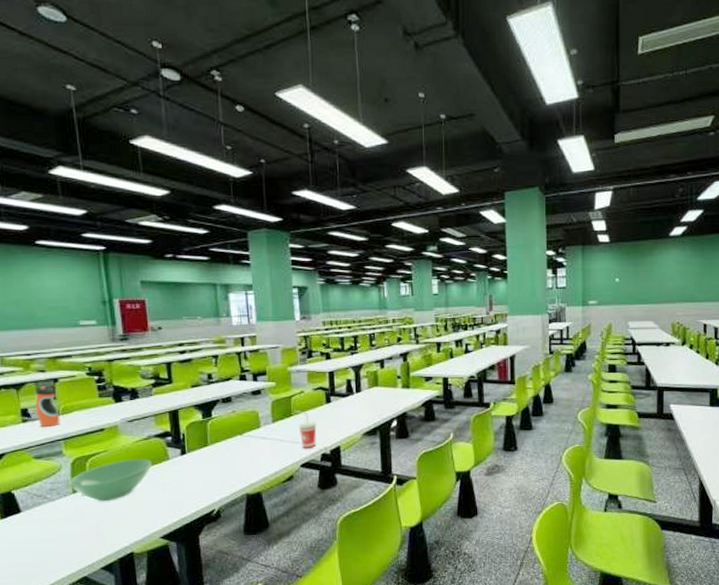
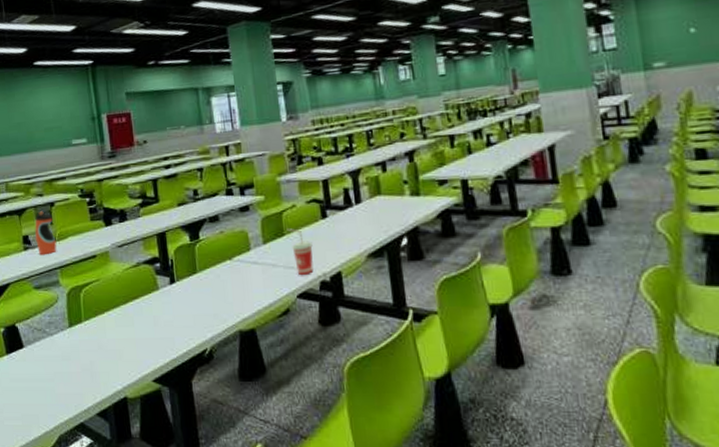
bowl: present [69,458,153,502] -> none [65,287,143,337]

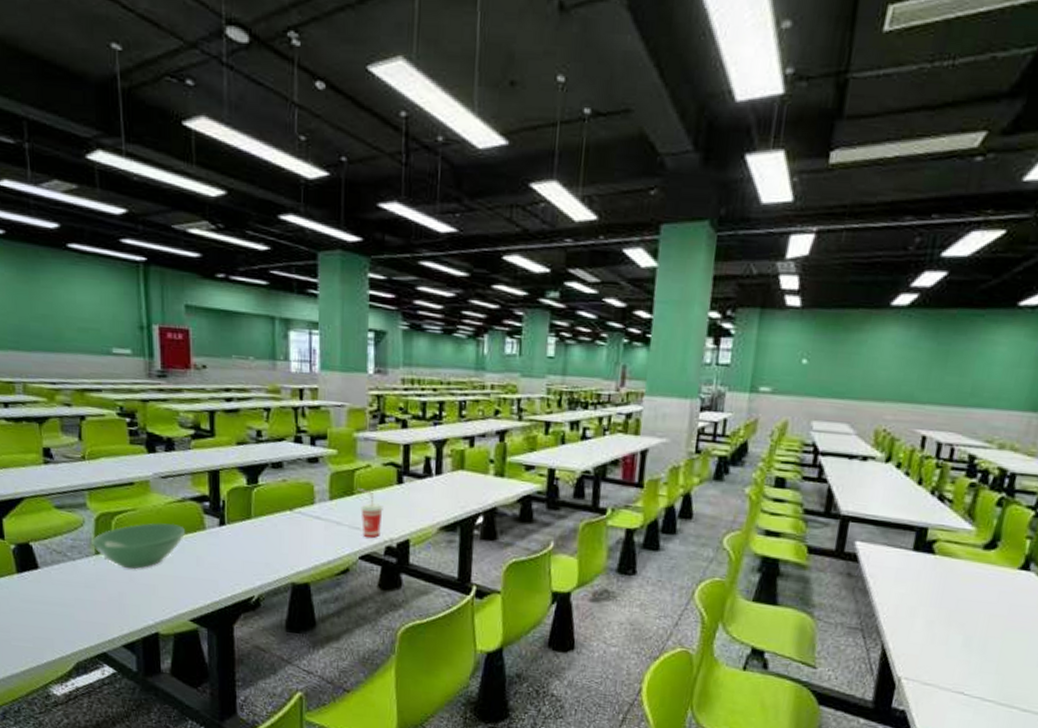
water bottle: present [35,211,57,256] -> none [59,423,86,474]
bowl: none [65,287,143,337] -> present [92,523,186,570]

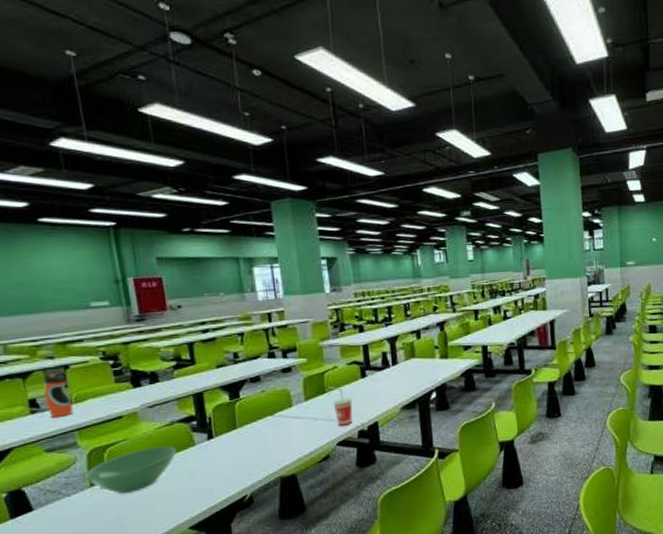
water bottle: none [59,423,86,474] -> present [44,374,74,419]

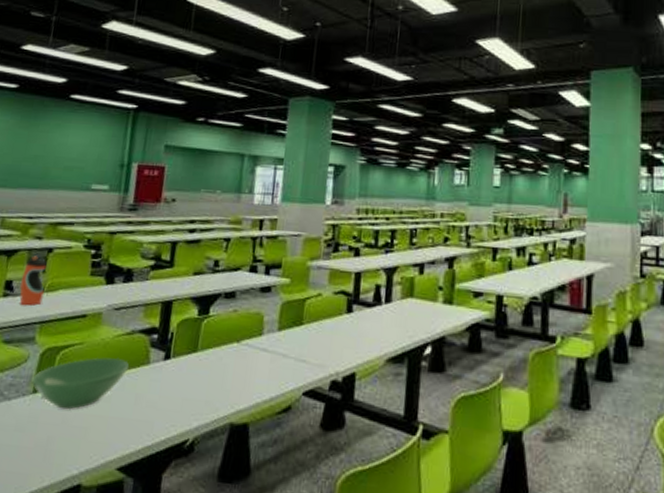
beverage cup: present [328,387,353,426] -> none [306,318,331,371]

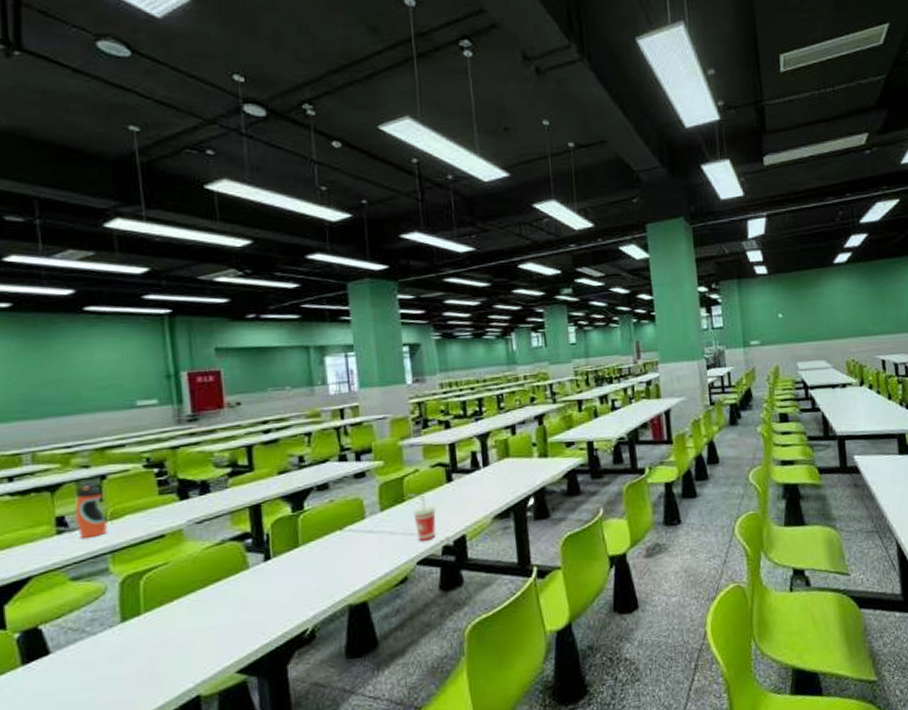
bowl: present [31,357,130,410] -> none [116,569,227,630]
beverage cup: none [306,318,331,371] -> present [407,494,436,541]

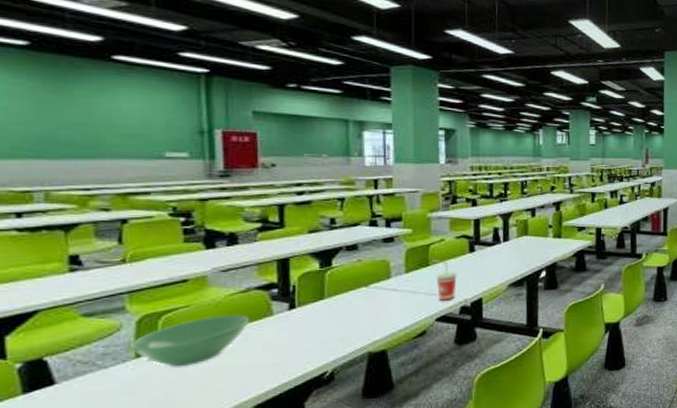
water bottle: present [75,486,107,540] -> none [91,228,126,279]
bowl: none [116,569,227,630] -> present [131,314,251,367]

